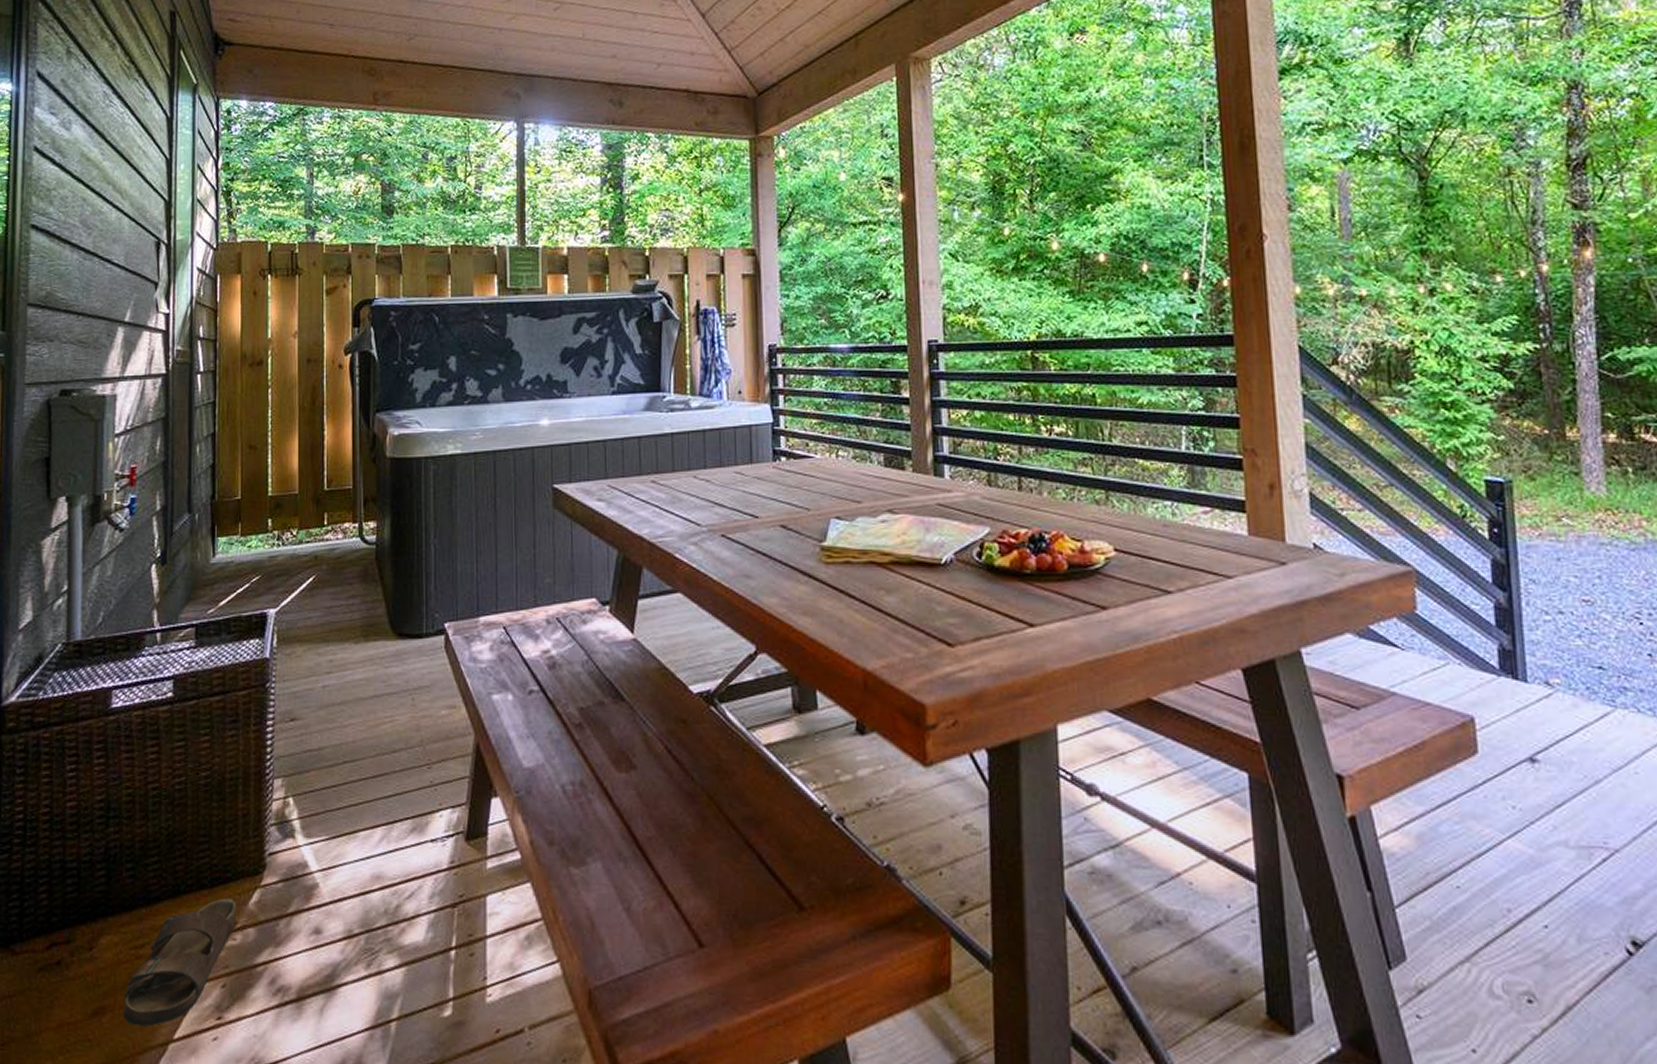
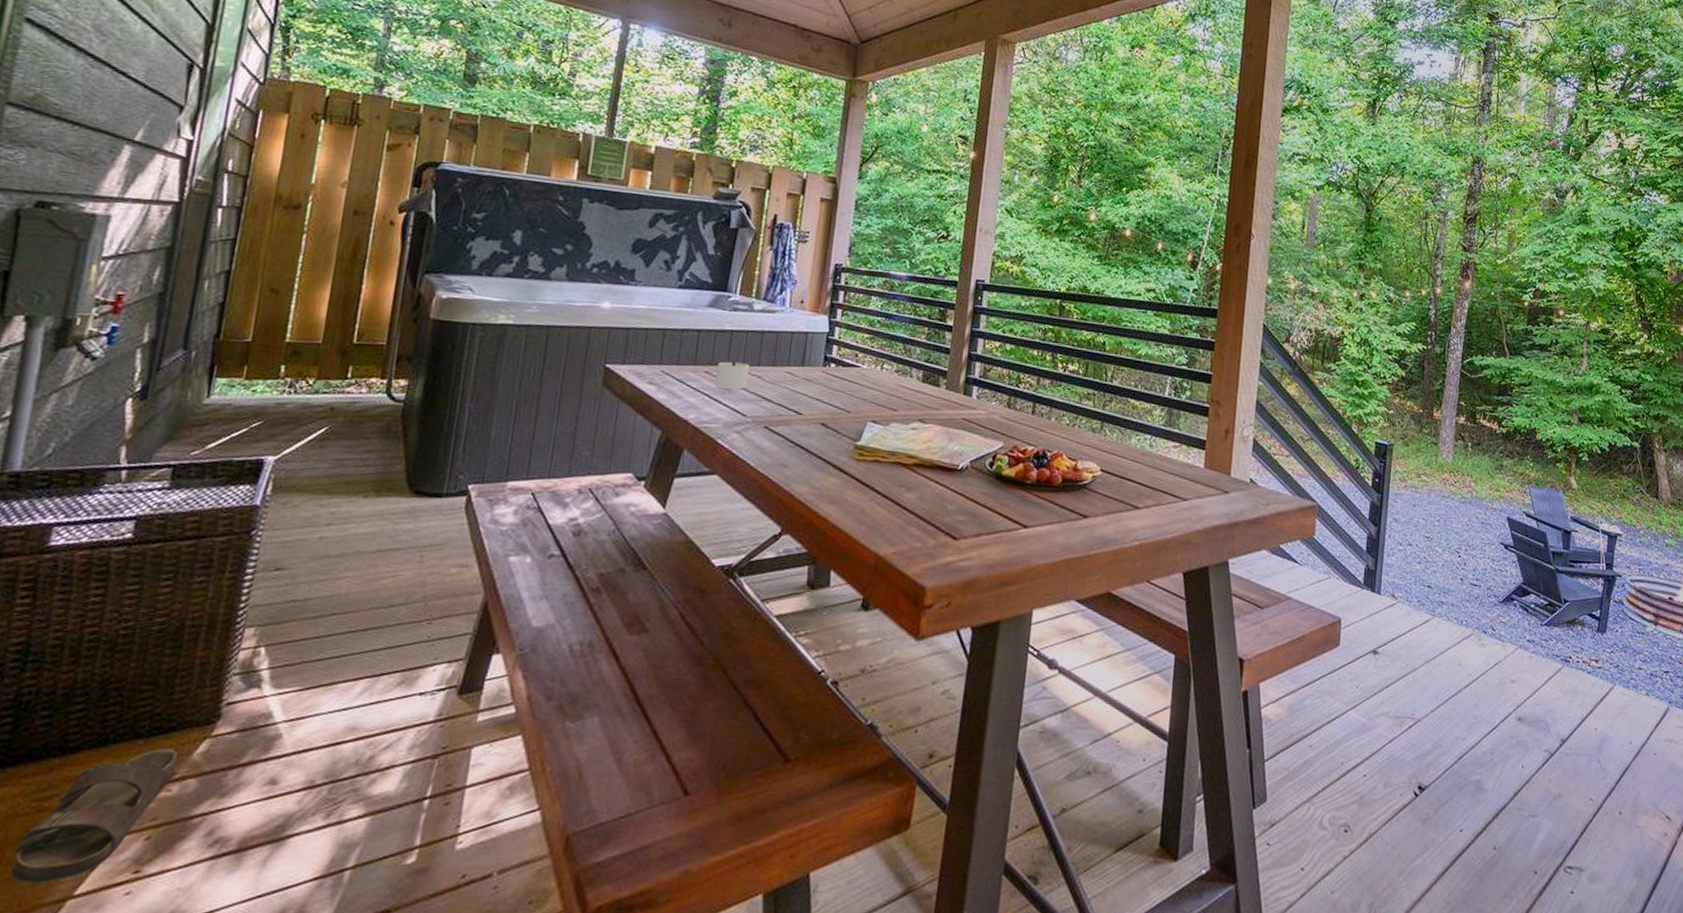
candle: none [663,465,697,499] -> present [714,360,750,391]

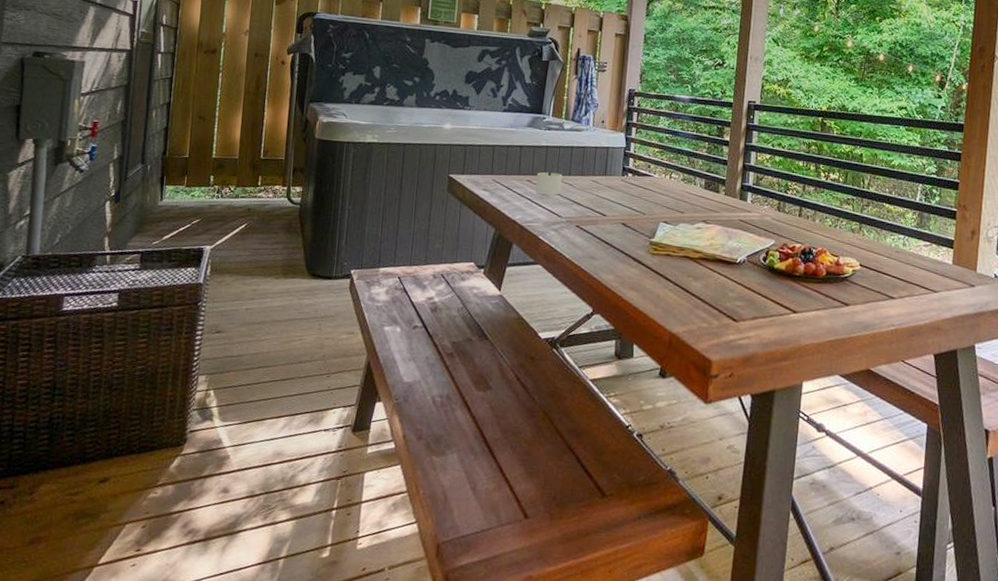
sandal: present [11,748,177,883] -> none [56,462,159,554]

